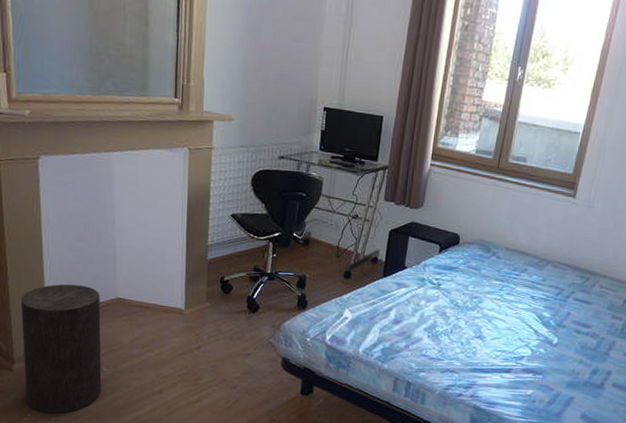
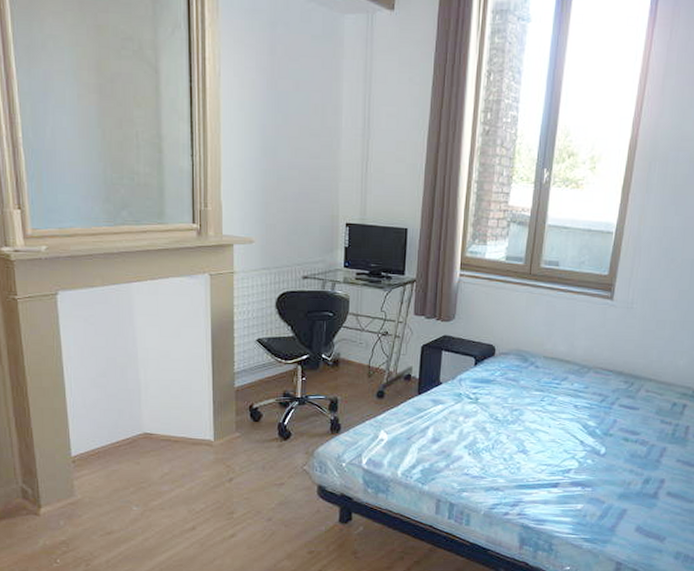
stool: present [20,284,102,414] -> none [44,421,132,558]

